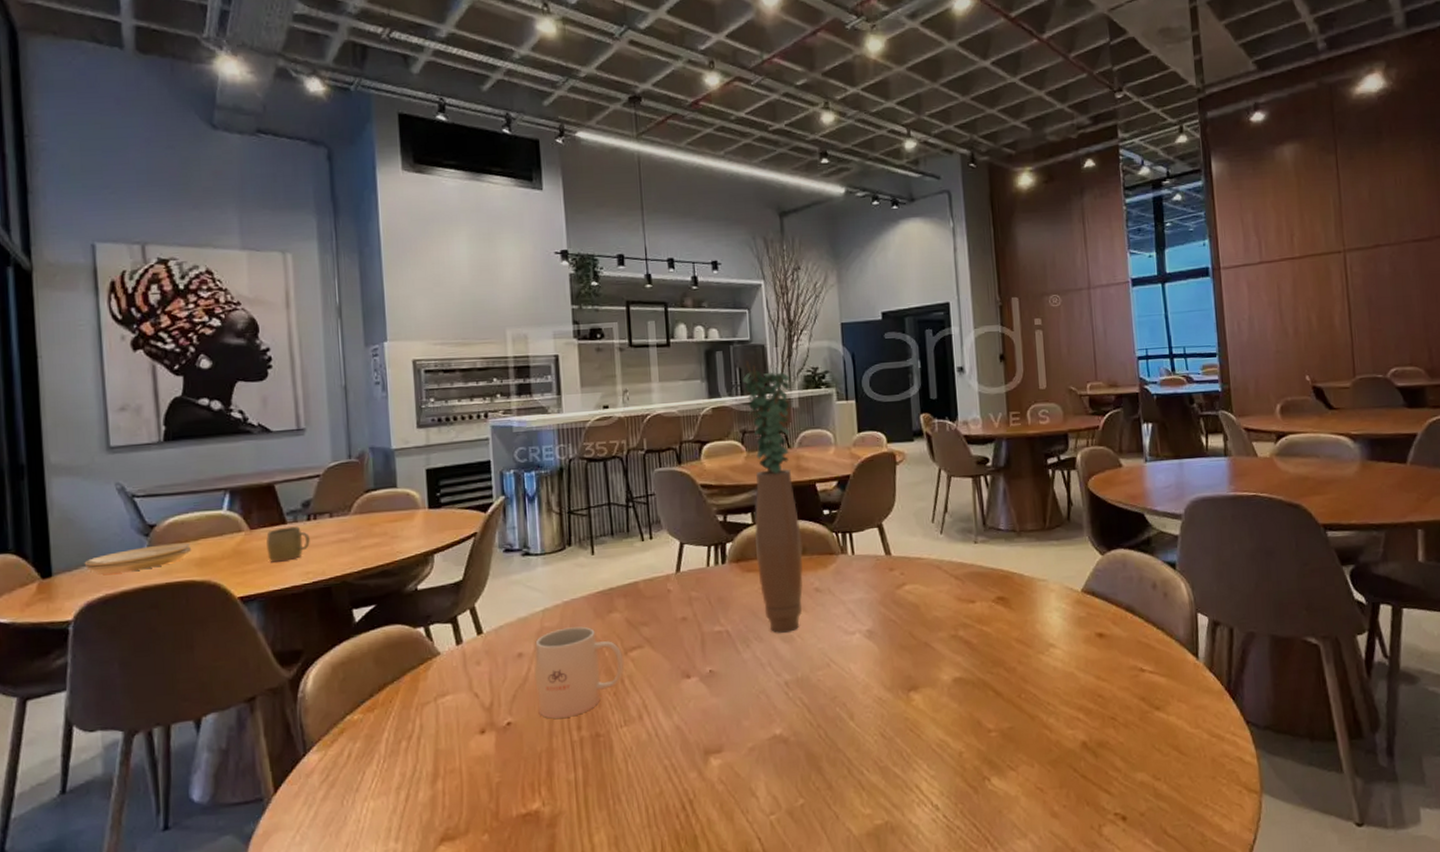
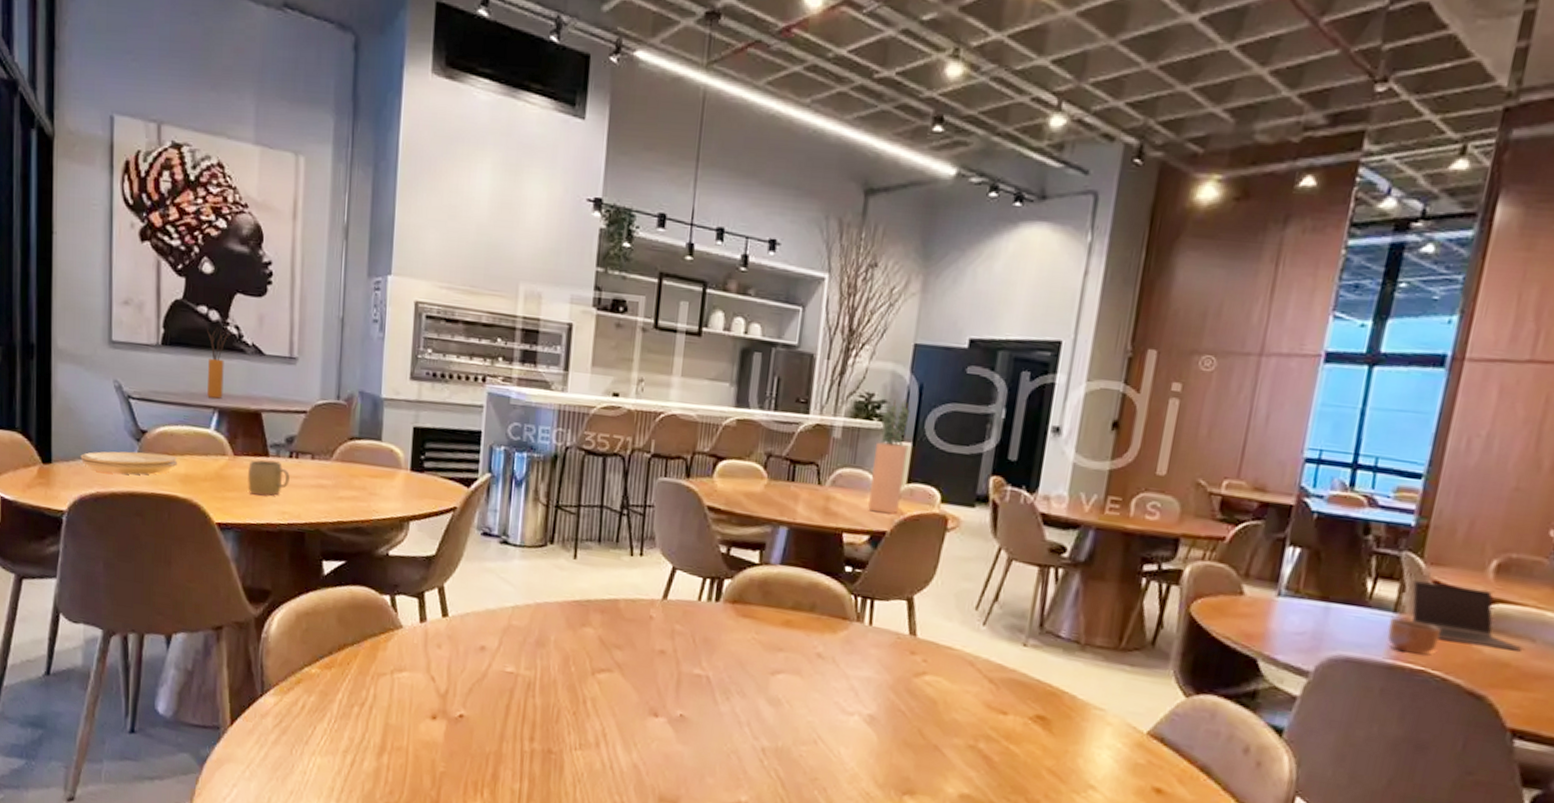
vase: none [209,411,237,481] -> present [206,325,233,399]
mug: present [534,626,625,719] -> none [492,631,590,726]
vase: present [742,361,804,633] -> none [753,370,837,695]
vase: none [827,367,856,461] -> present [868,399,910,515]
teacup: none [1223,459,1259,485] -> present [1387,618,1441,656]
laptop computer: none [1232,427,1312,470] -> present [1412,580,1522,652]

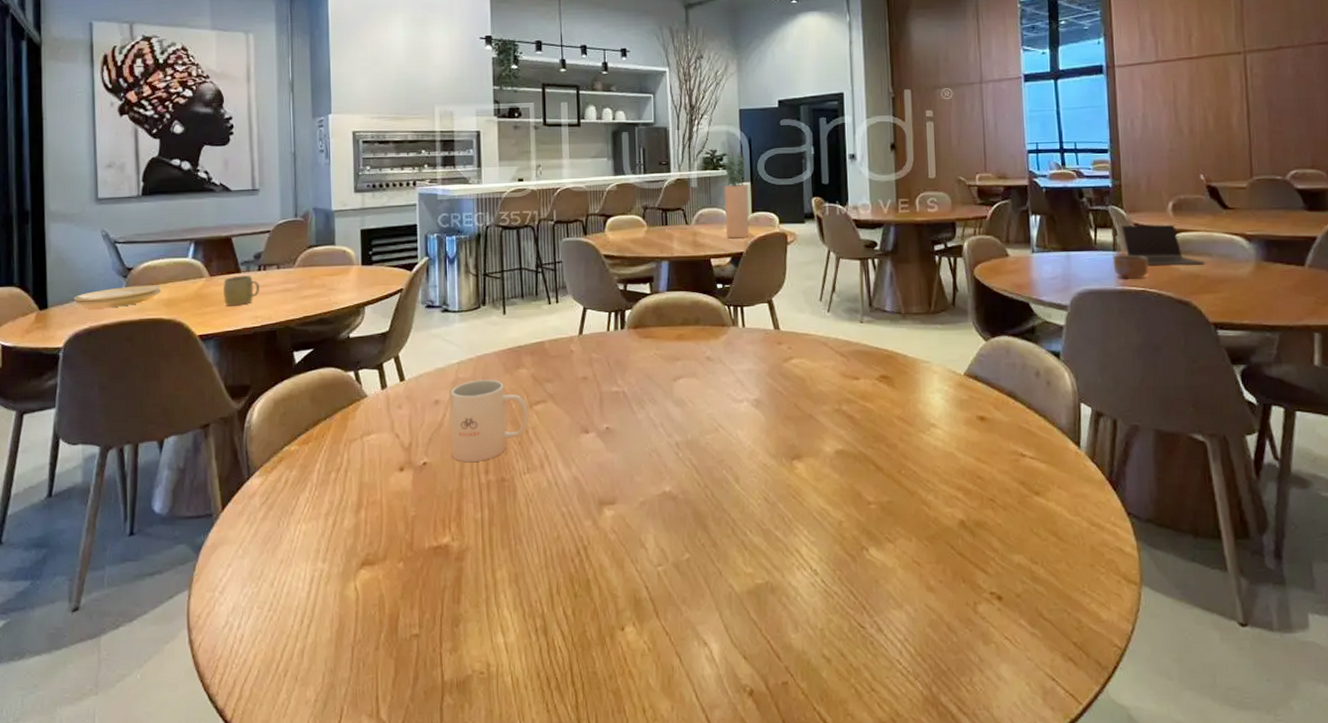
vase: present [206,325,233,399] -> none [180,171,203,232]
mug: none [492,631,590,726] -> present [448,379,529,462]

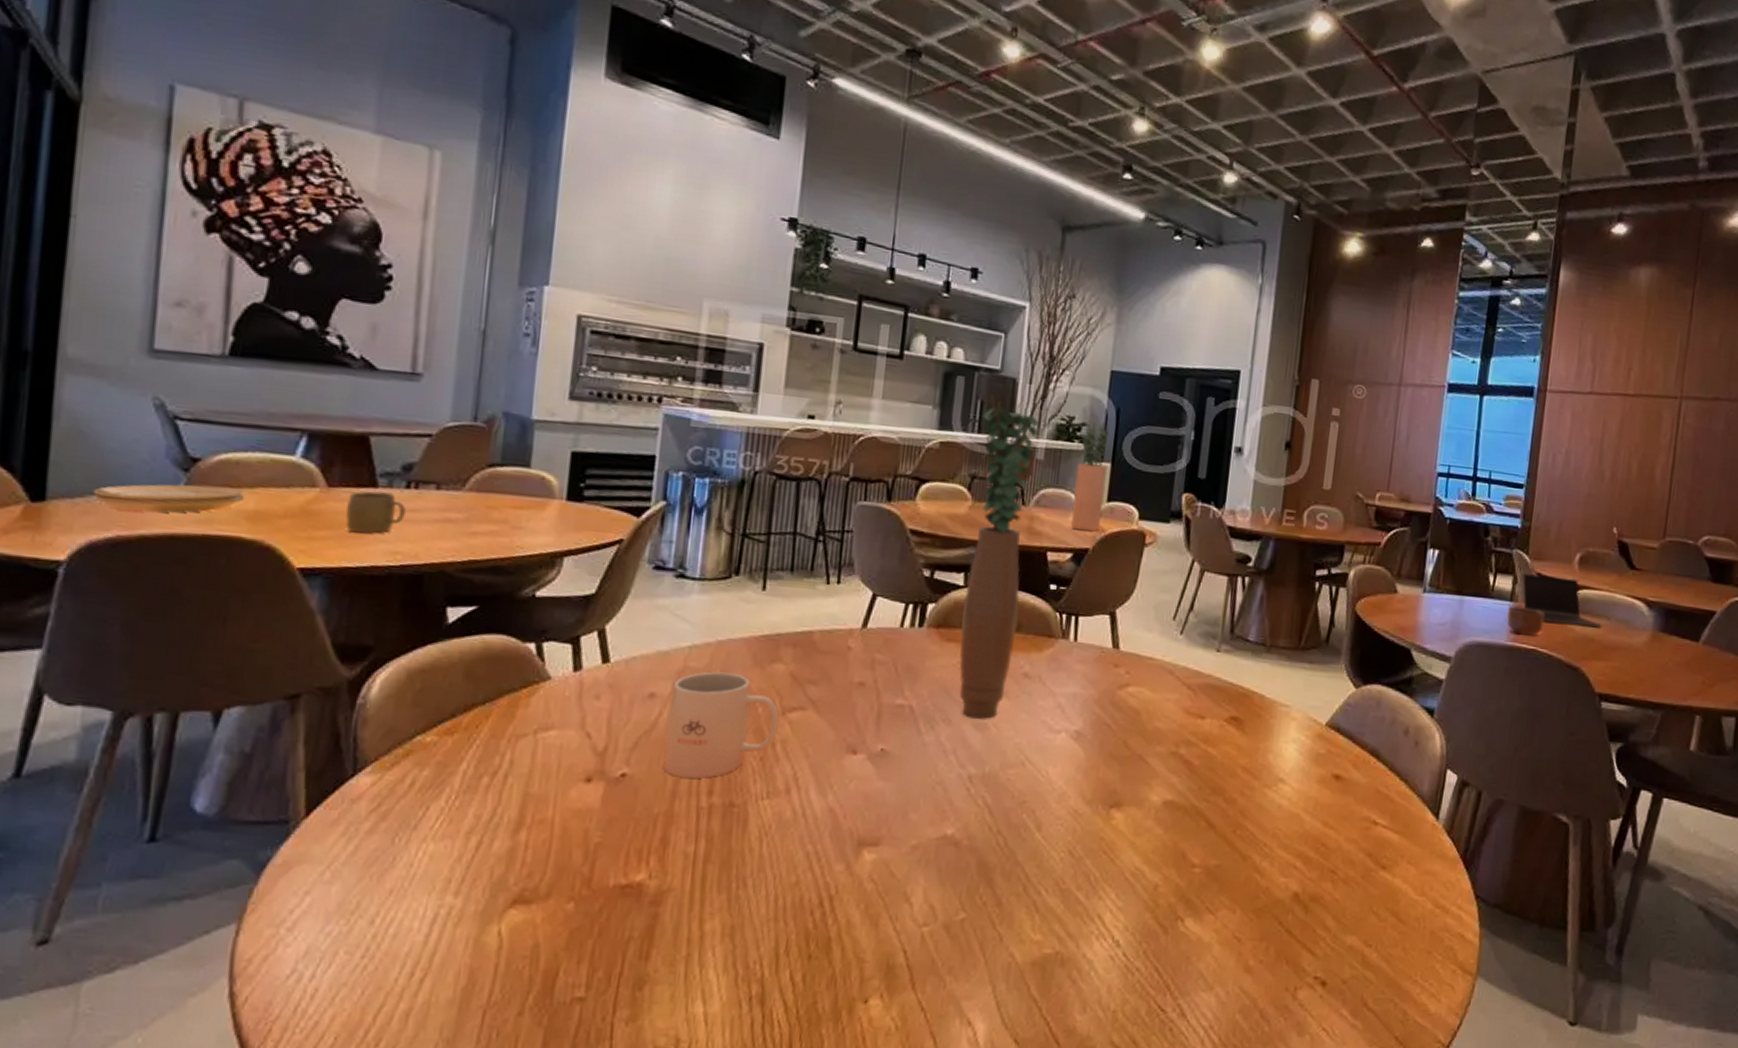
vase: none [645,142,697,397] -> present [958,393,1039,719]

